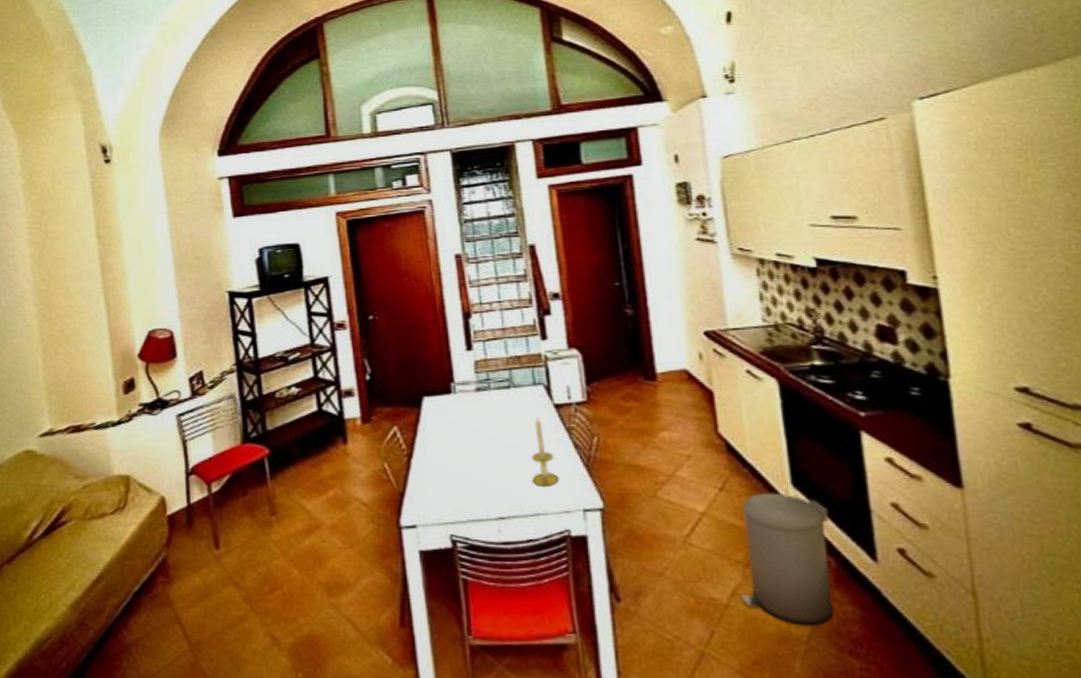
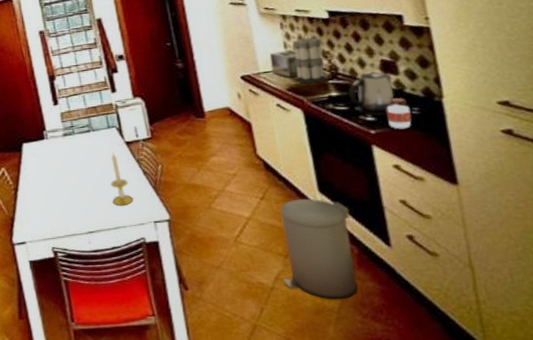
toaster: none [741,302,792,338] -> present [269,49,312,78]
spice rack: none [771,284,810,347] -> present [293,33,327,84]
kettle: none [835,339,892,396] -> present [348,72,395,117]
jar: none [880,373,911,413] -> present [387,97,412,129]

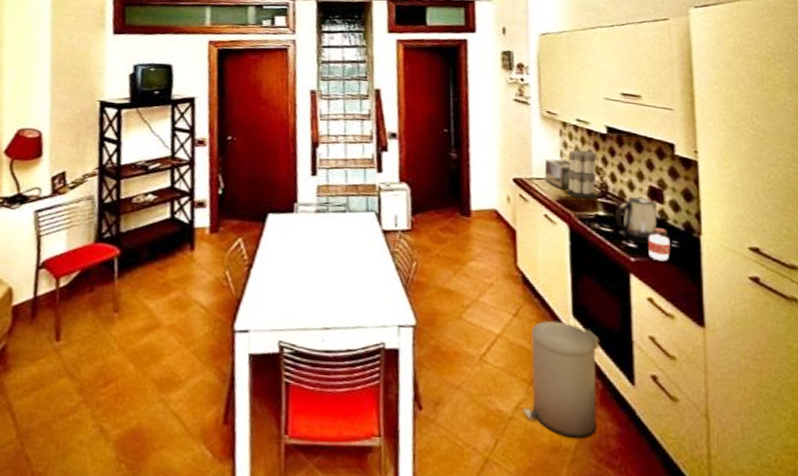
candle: present [110,153,133,206] -> none [356,240,380,303]

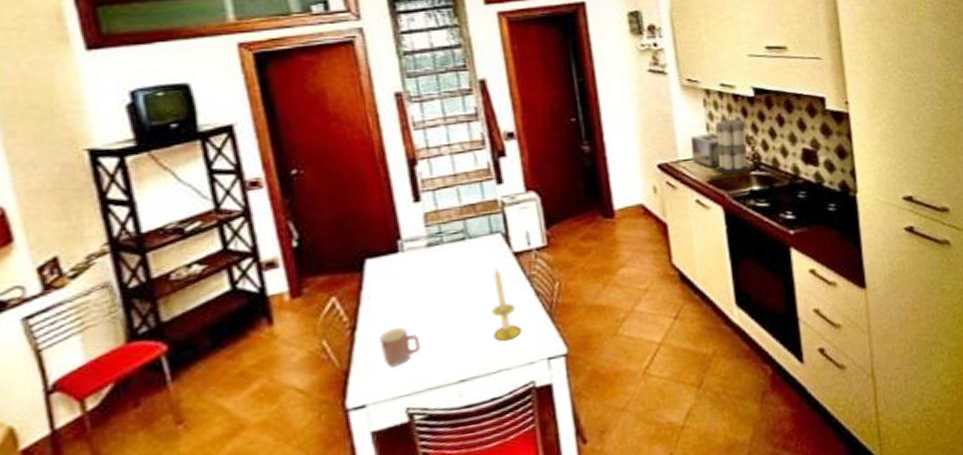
mug: none [267,273,298,305] -> present [379,328,421,367]
candle: none [356,240,380,303] -> present [492,268,522,341]
pedal bin: present [523,320,599,439] -> none [694,314,770,432]
kettle: present [615,196,658,246] -> none [770,162,814,215]
jar: present [647,227,670,261] -> none [806,192,828,229]

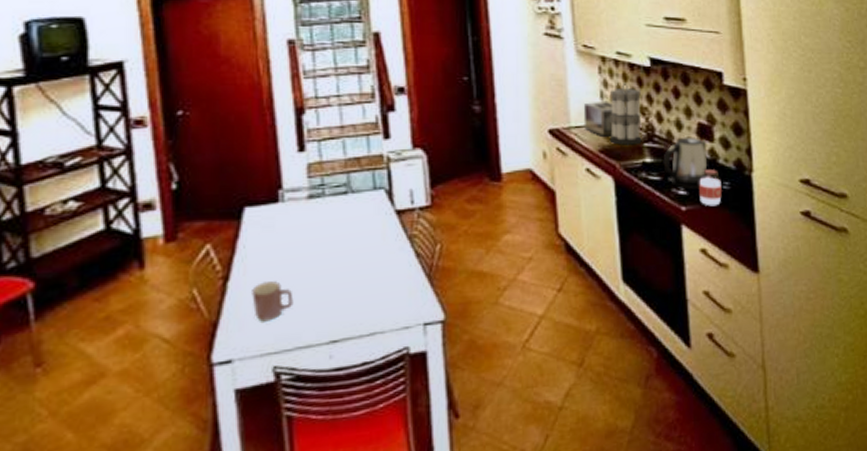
candle: present [492,268,522,341] -> none [369,225,399,302]
kettle: none [770,162,814,215] -> present [663,136,708,191]
jar: none [806,192,828,229] -> present [698,168,722,207]

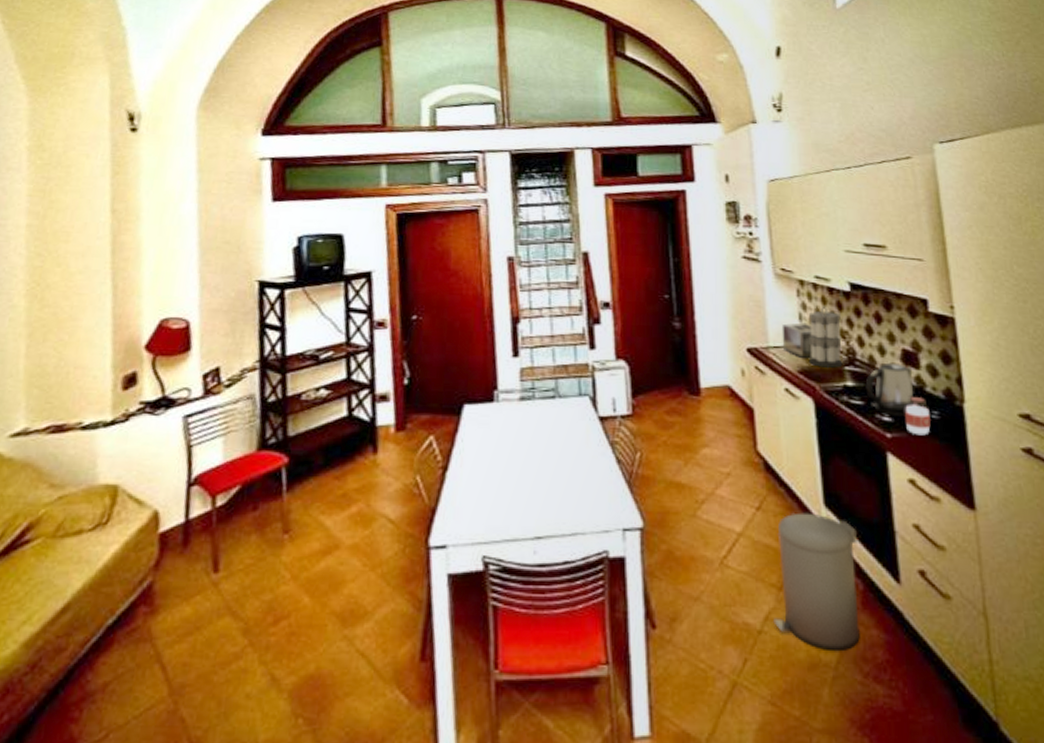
mug: present [252,281,294,322] -> none [466,475,503,512]
pedal bin: none [573,289,653,418] -> present [773,512,860,652]

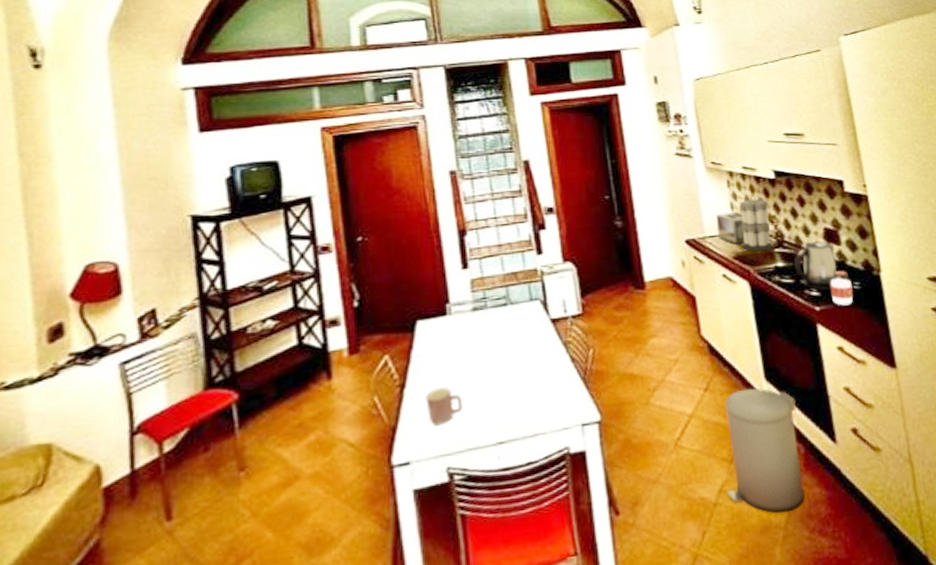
mug: none [466,475,503,512] -> present [426,387,463,426]

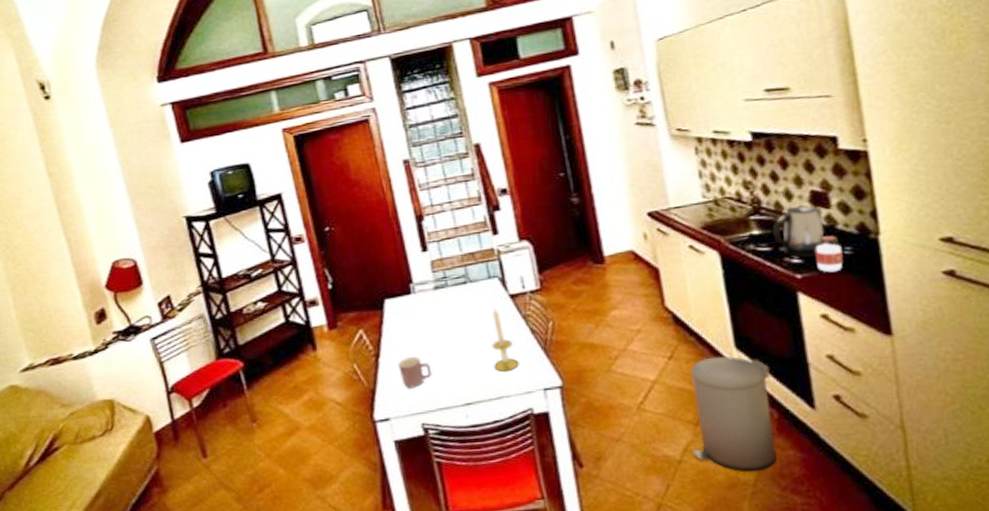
candle: none [530,333,557,405] -> present [492,308,519,372]
toaster: present [715,211,758,244] -> none [681,179,730,214]
spice rack: present [740,194,773,252] -> none [710,159,748,221]

